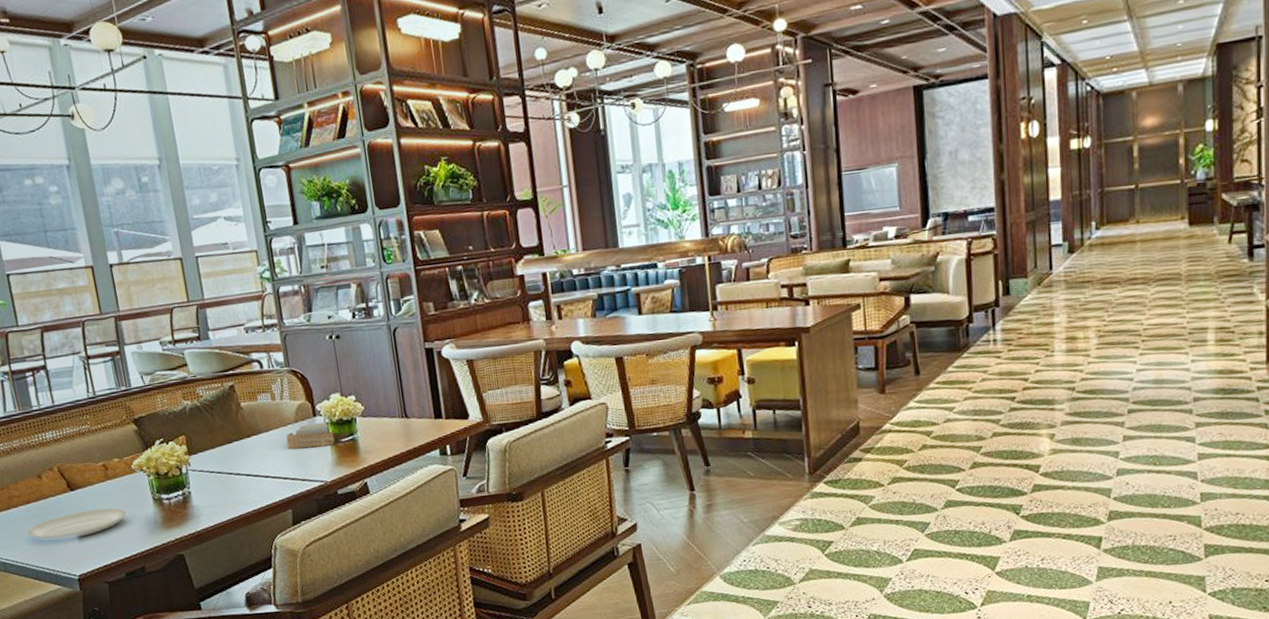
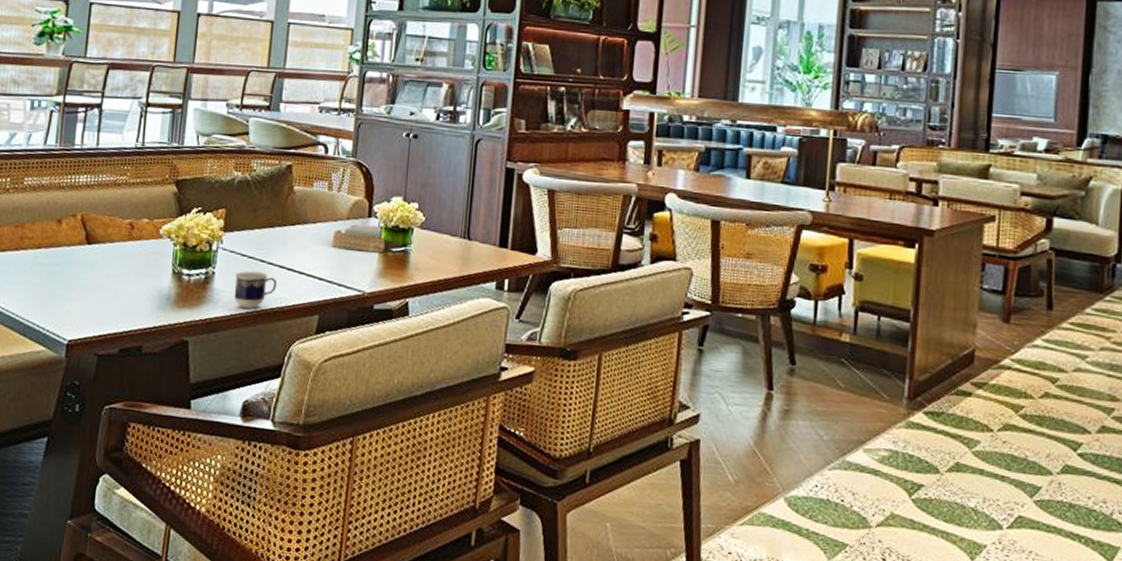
plate: present [27,508,127,541] -> none [28,269,140,298]
cup: none [209,483,249,517] -> present [234,271,277,309]

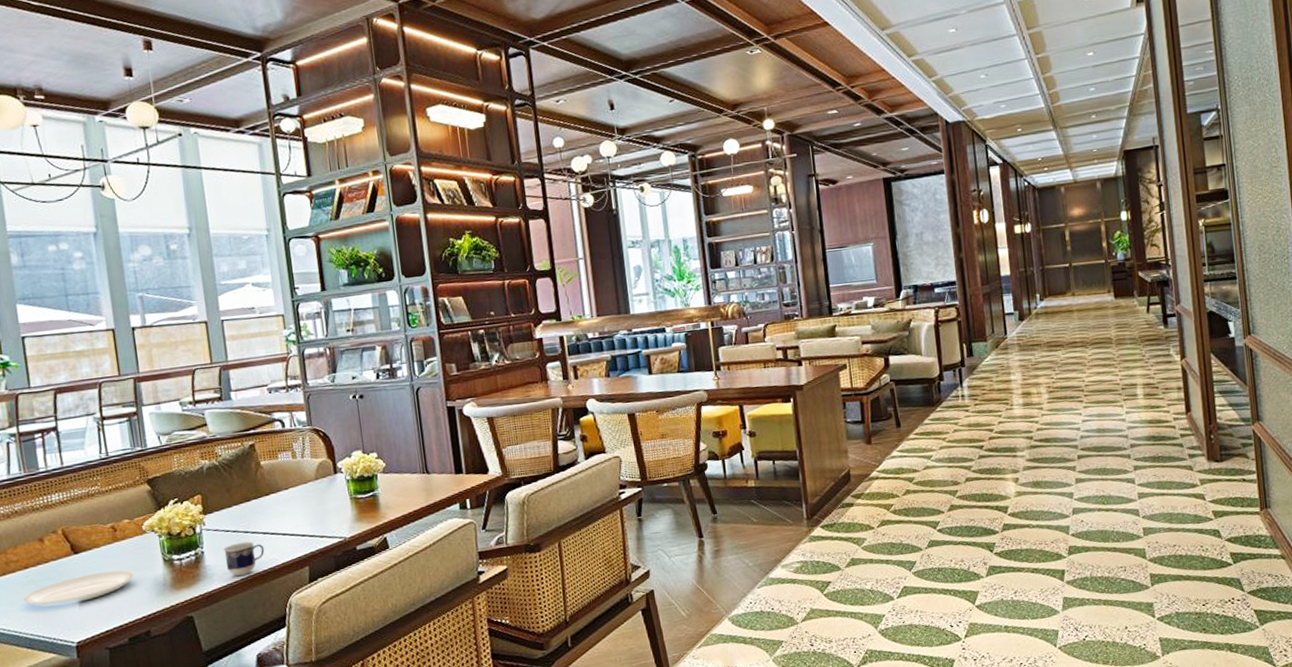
plate: none [28,269,140,298] -> present [23,570,134,607]
napkin holder: present [332,224,404,255] -> none [305,479,371,507]

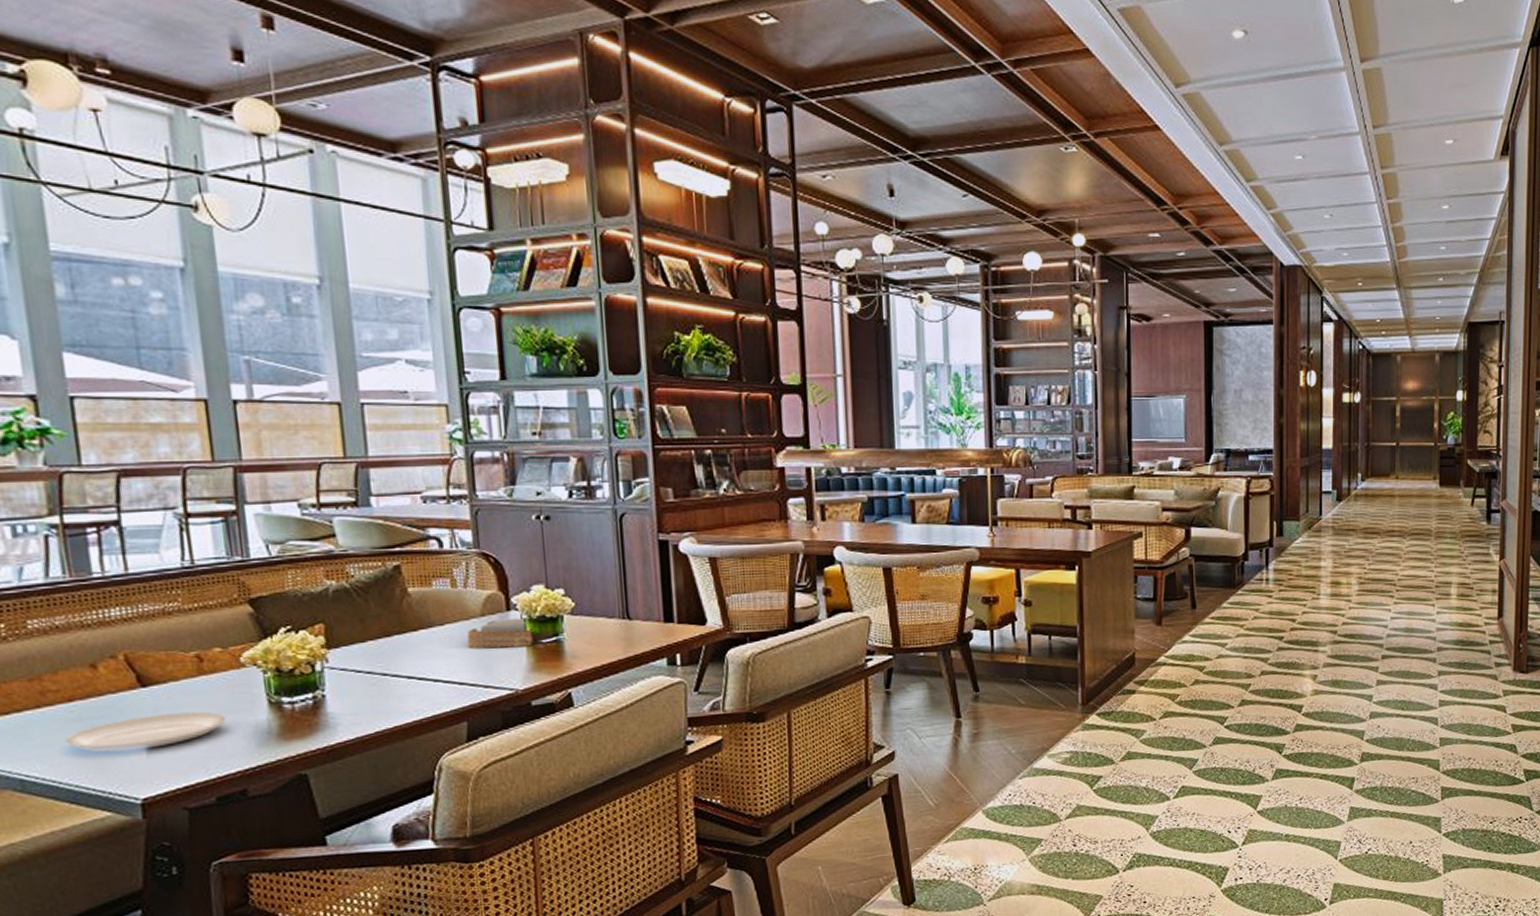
cup: present [224,541,265,577] -> none [353,686,409,729]
napkin holder: none [305,479,371,507] -> present [467,618,554,649]

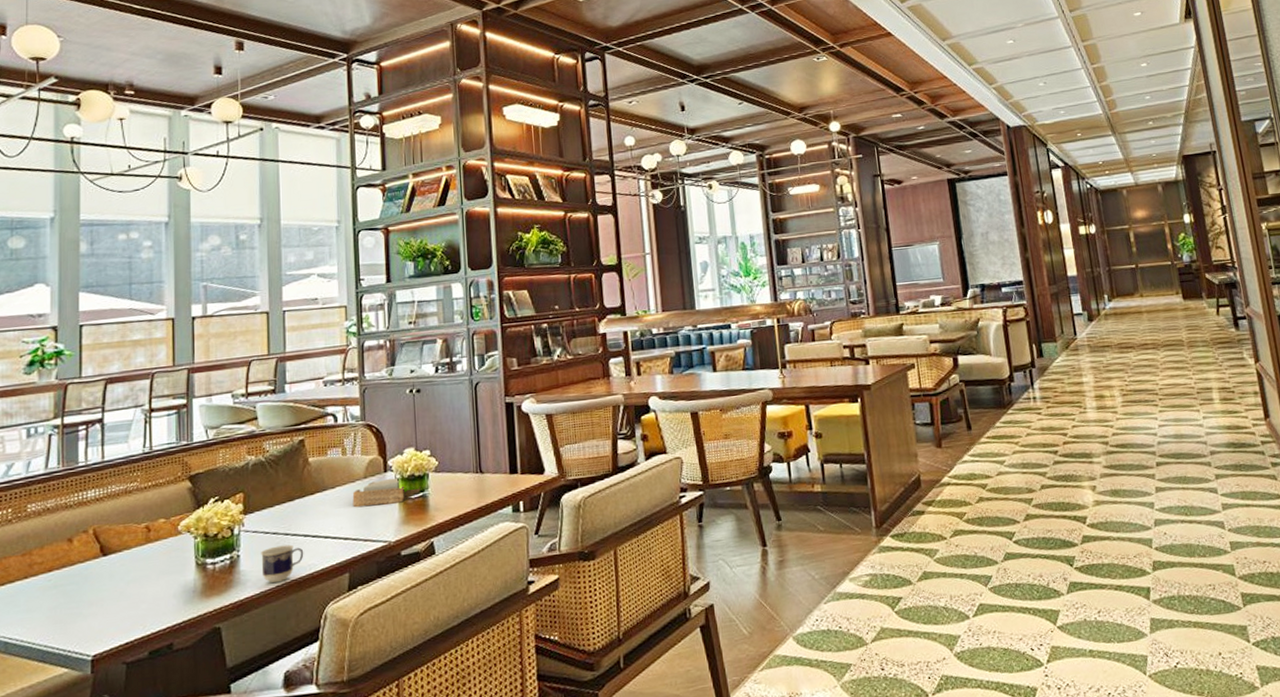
plate: present [65,711,227,753] -> none [42,575,163,615]
cup: none [353,686,409,729] -> present [261,544,304,583]

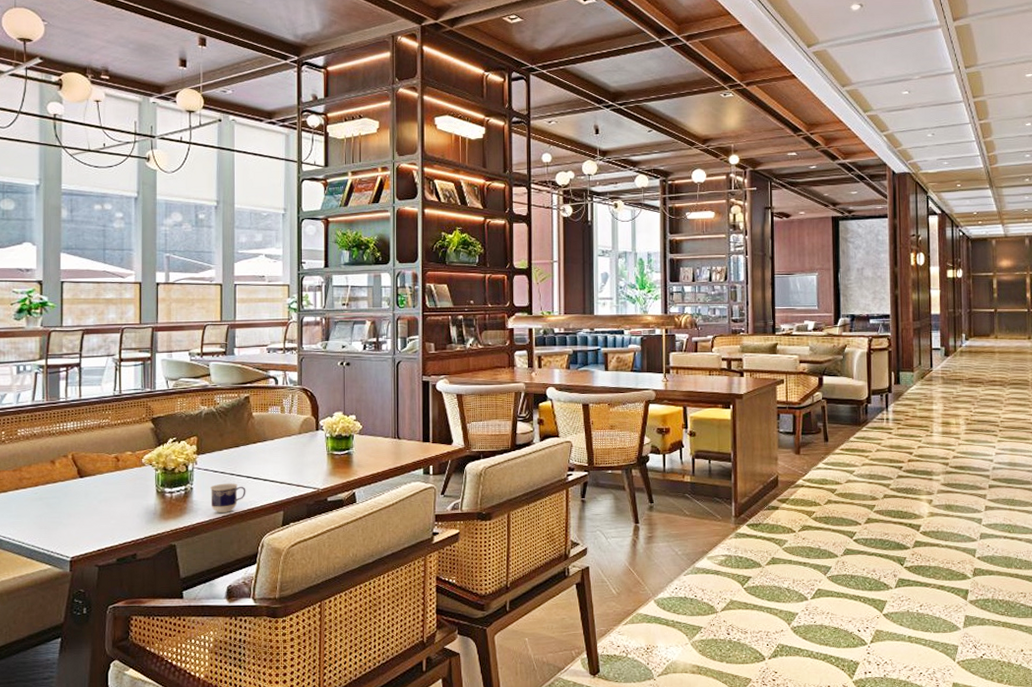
napkin holder: present [352,477,421,508] -> none [288,436,346,458]

